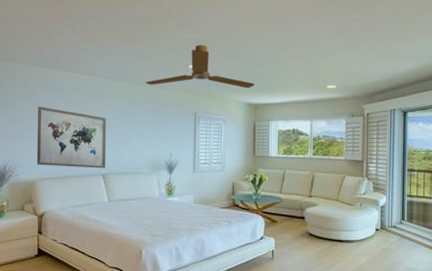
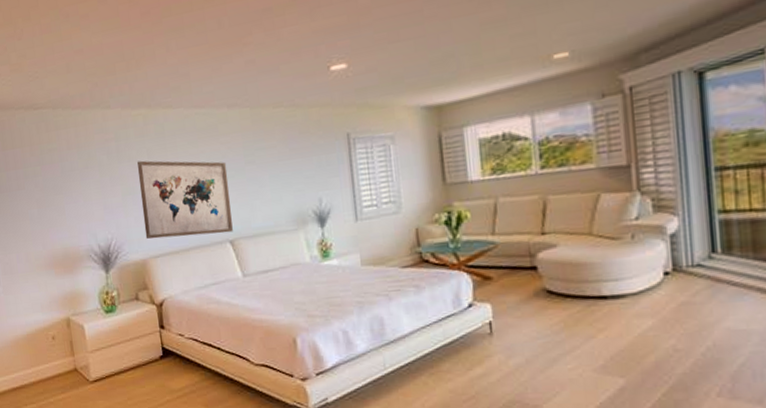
ceiling fan: present [145,45,255,89] -> none [272,31,434,107]

